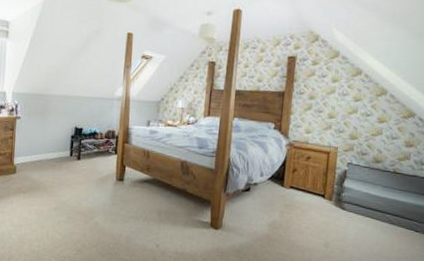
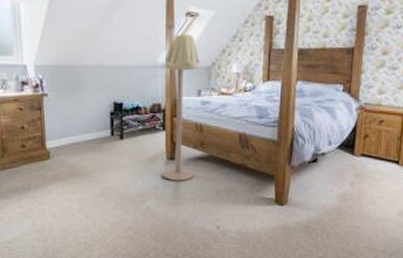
floor lamp: none [111,72,151,201] -> present [162,33,200,181]

